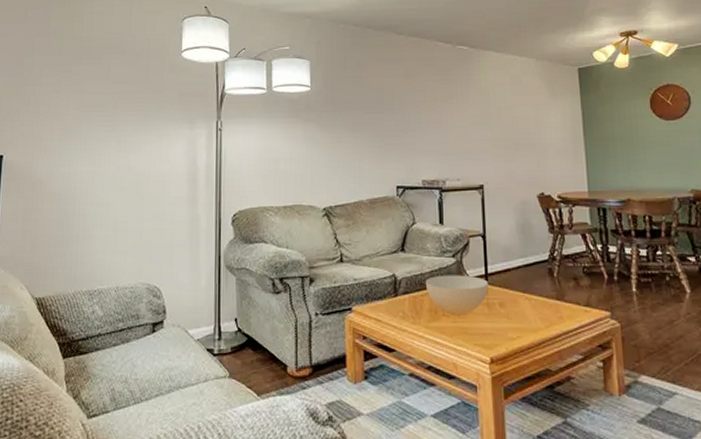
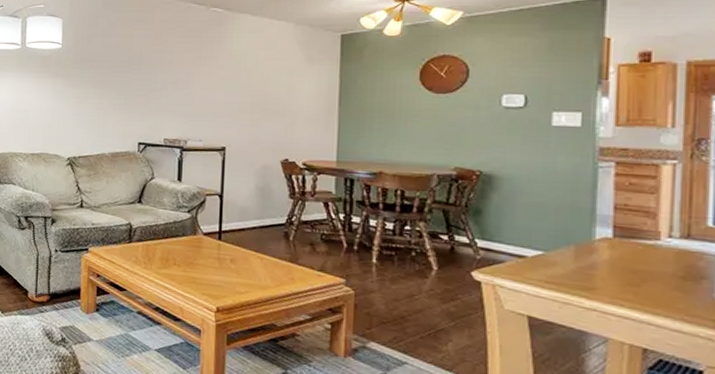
decorative bowl: present [425,275,488,315] -> none [159,228,221,266]

